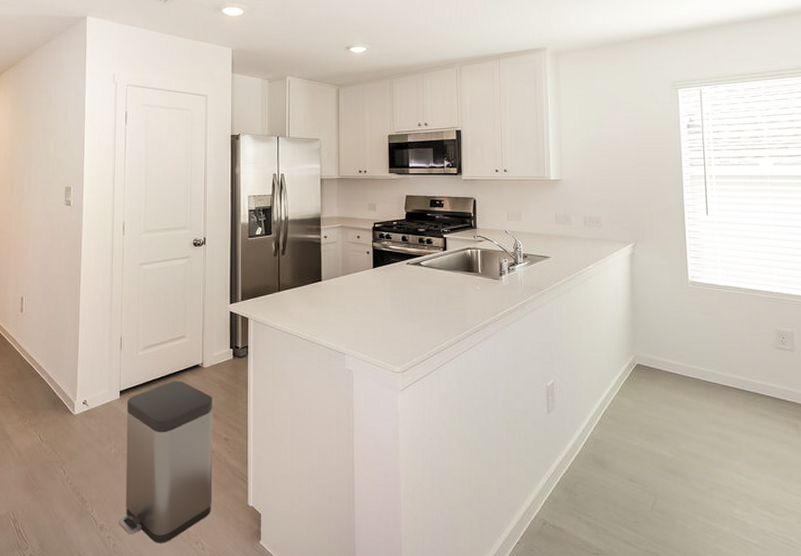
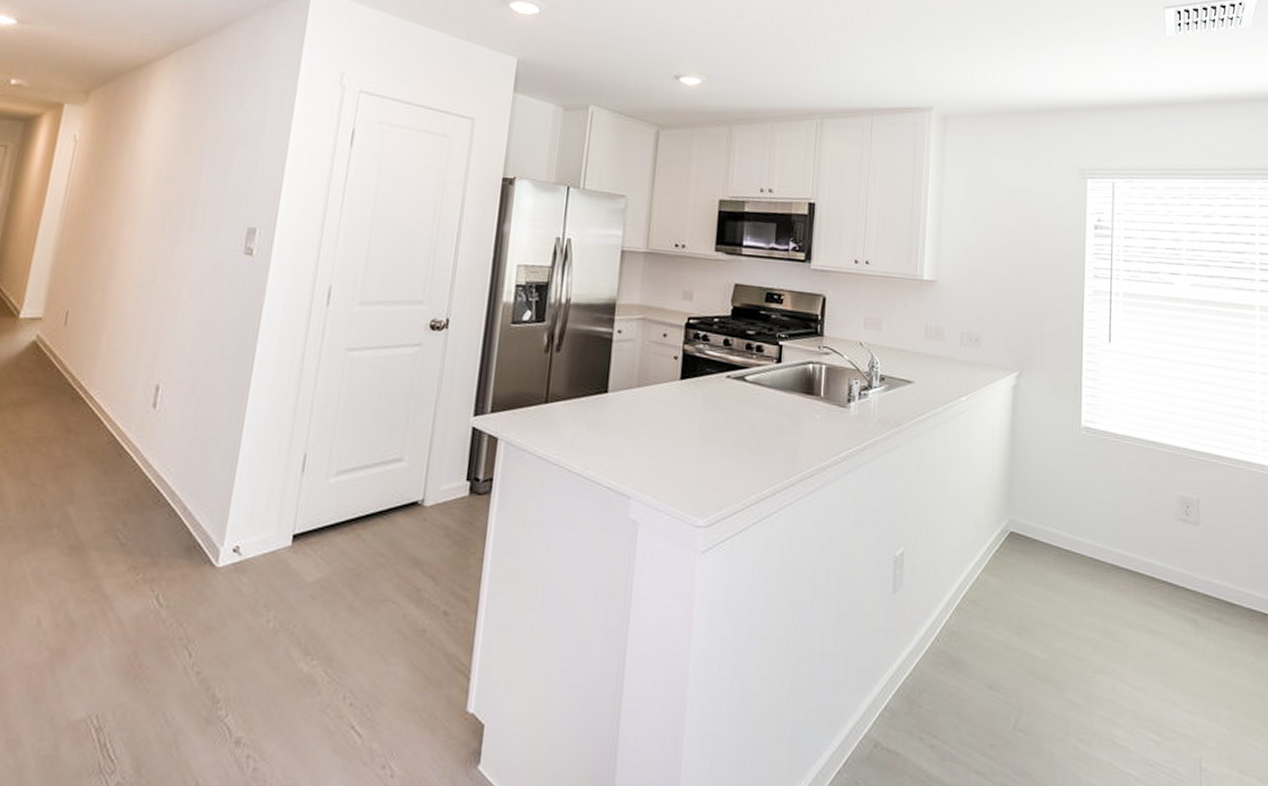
pedal bin: present [119,381,213,543] -> none [266,523,432,767]

